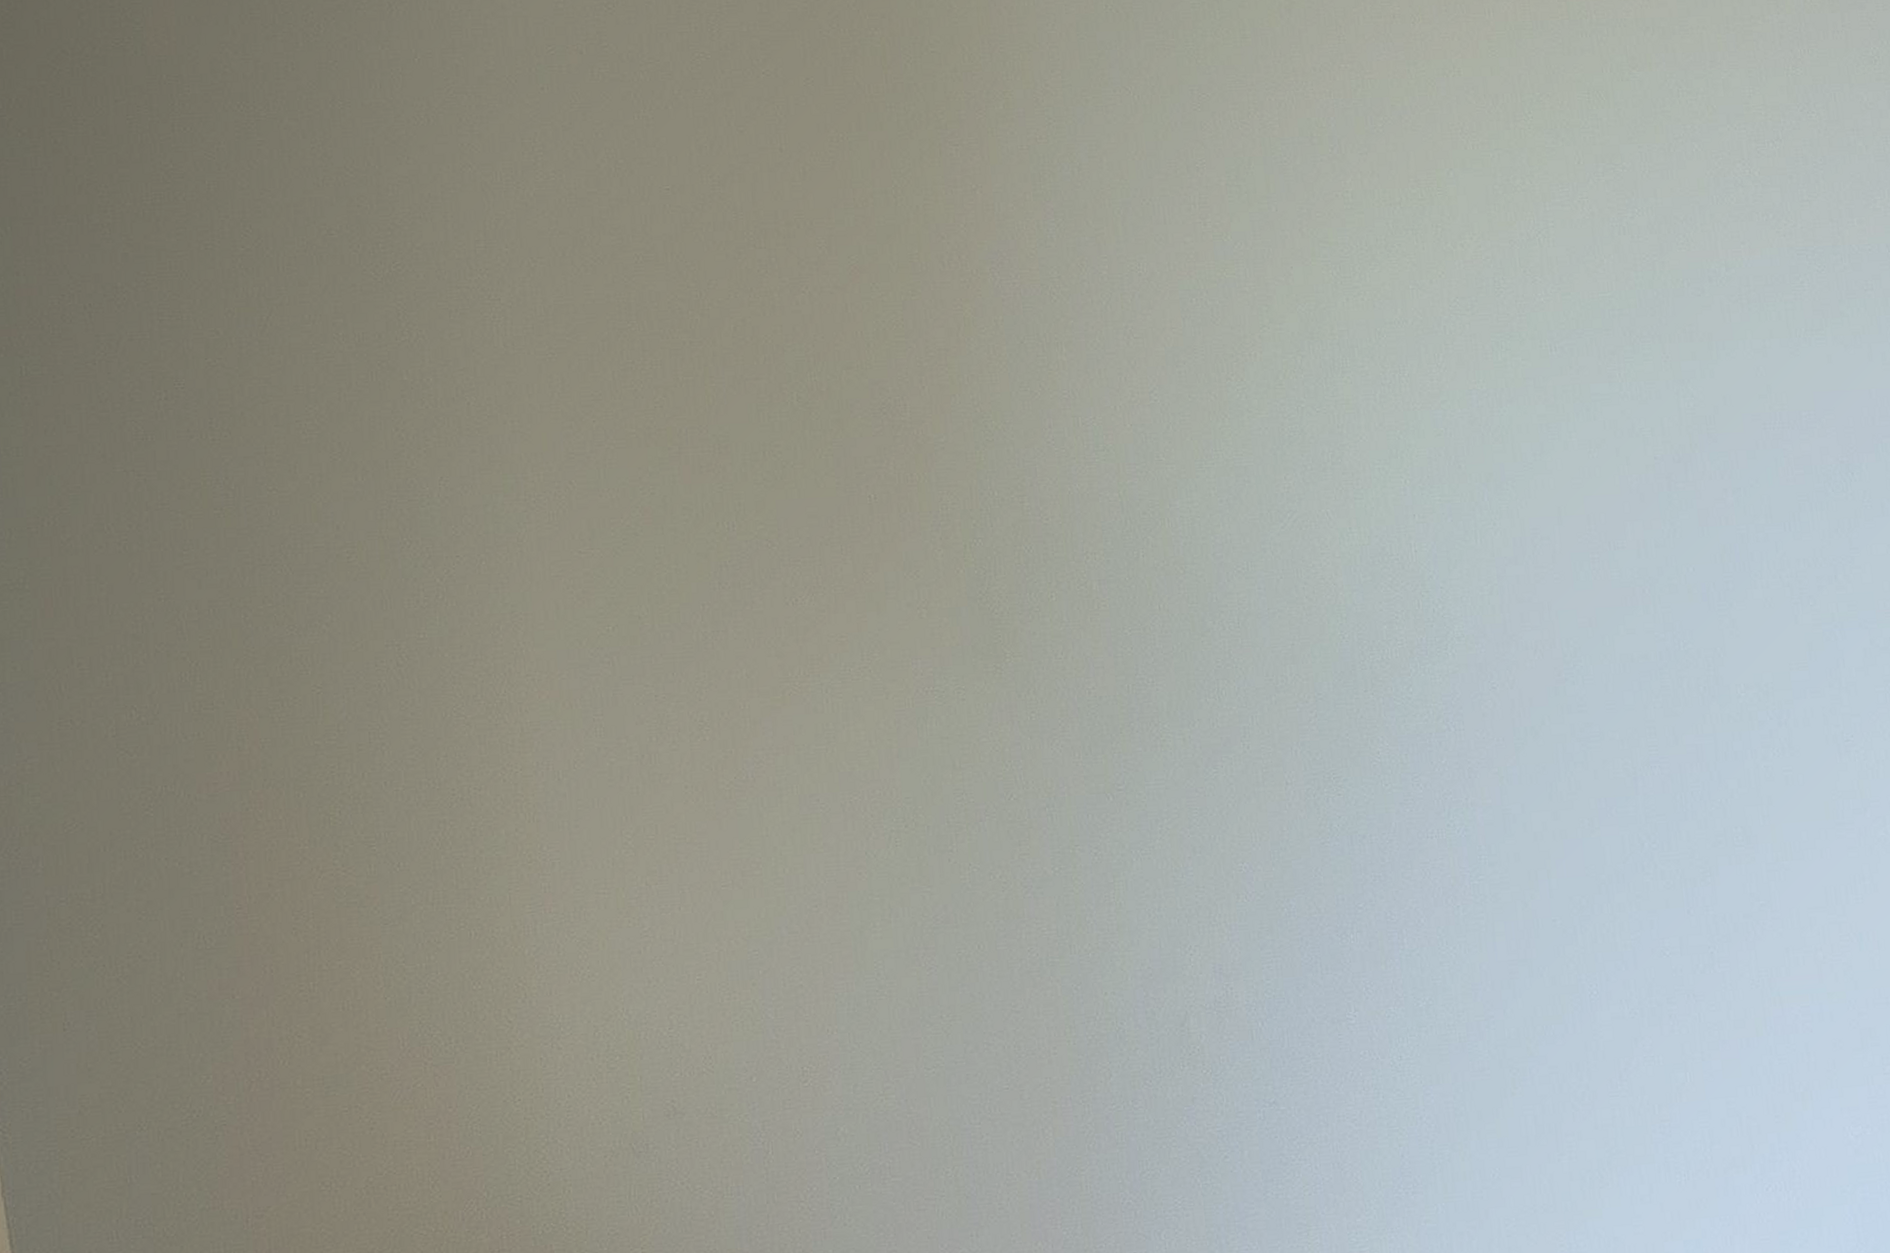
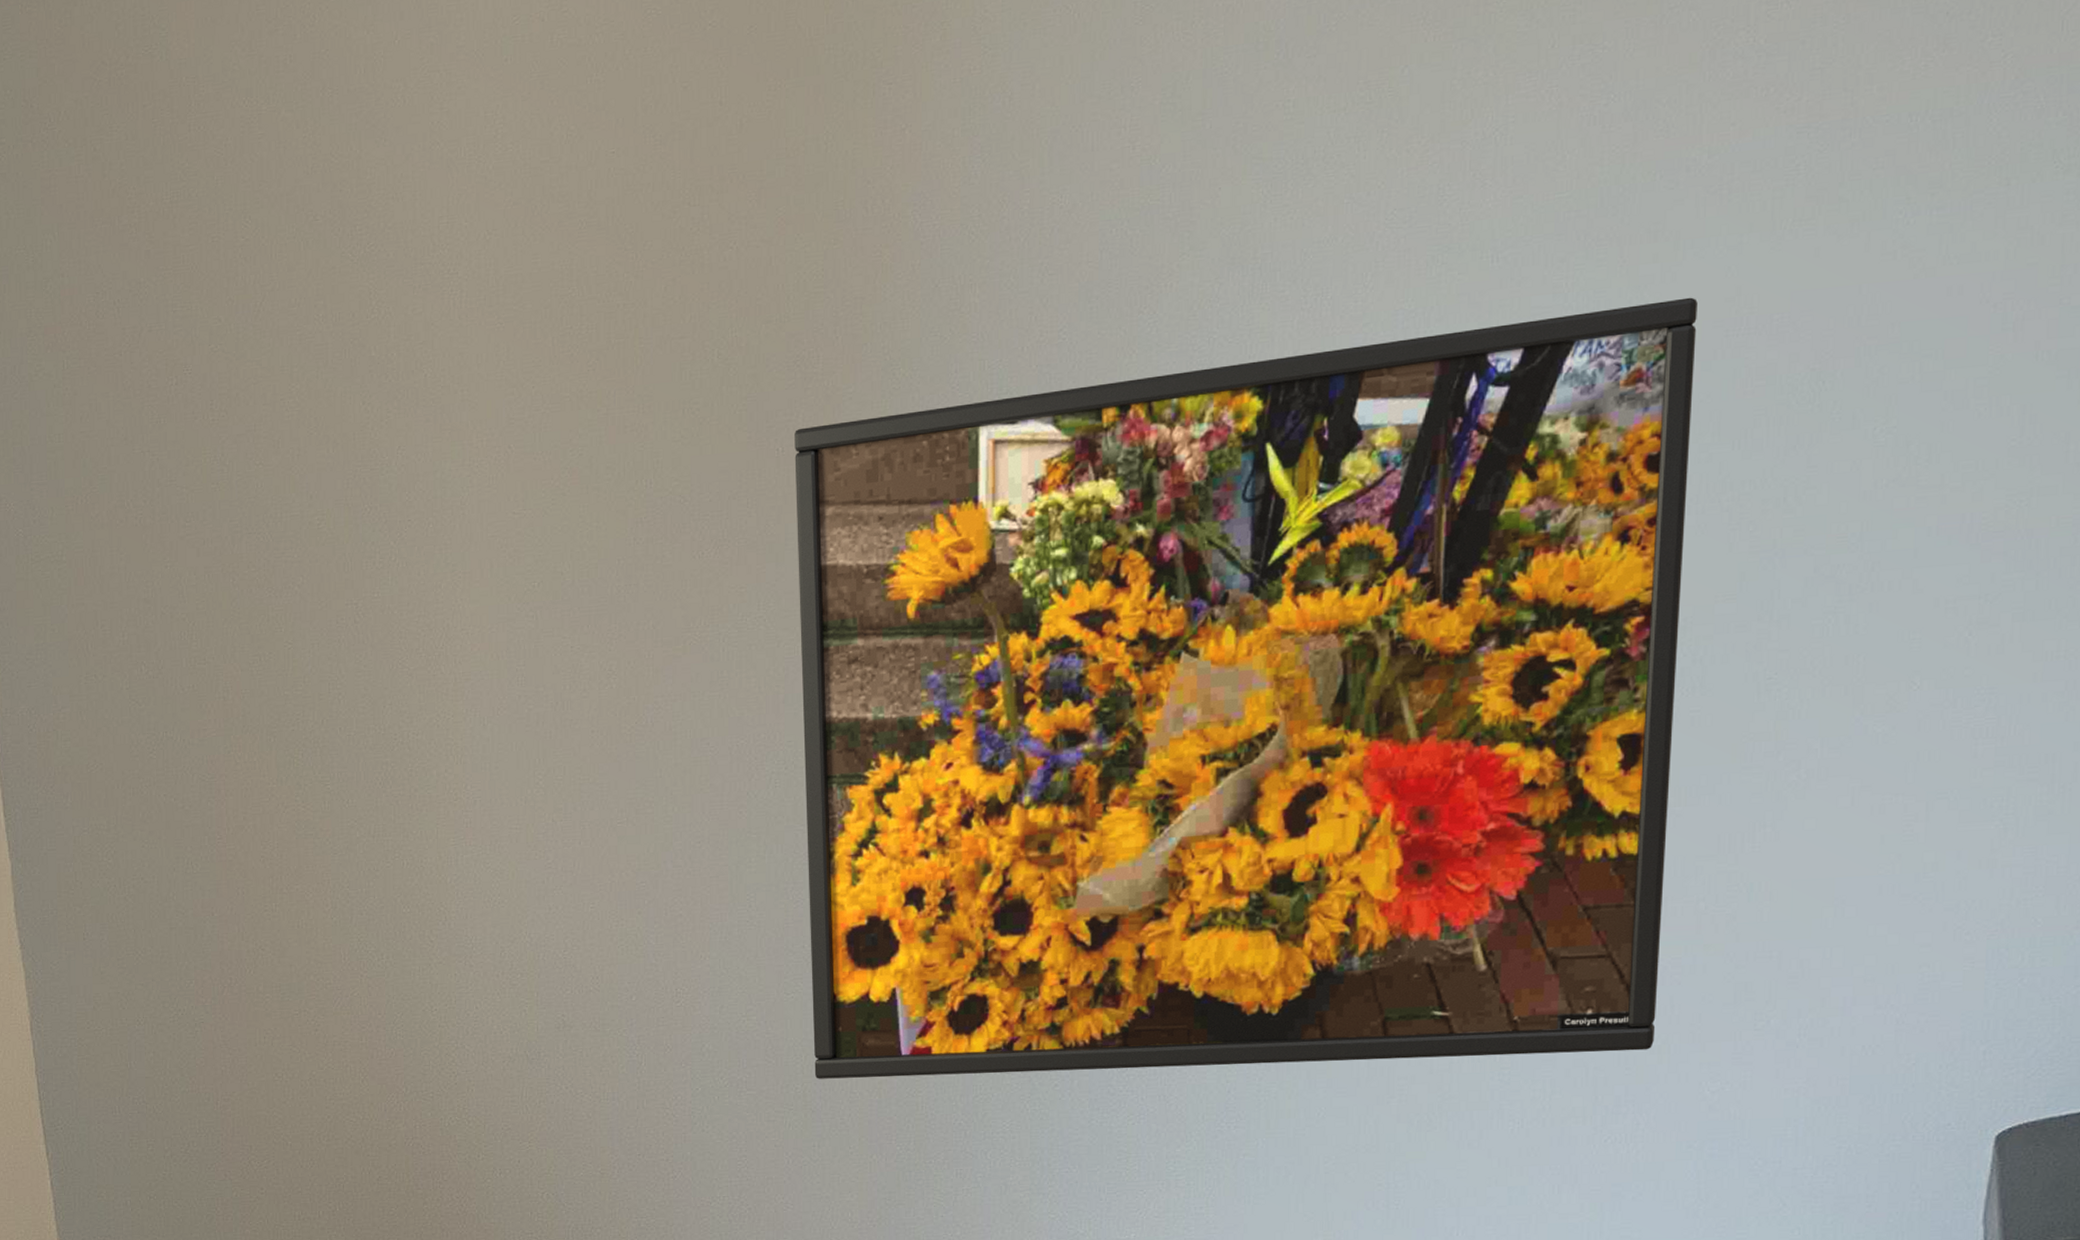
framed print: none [886,392,1797,1161] -> present [794,297,1698,1079]

